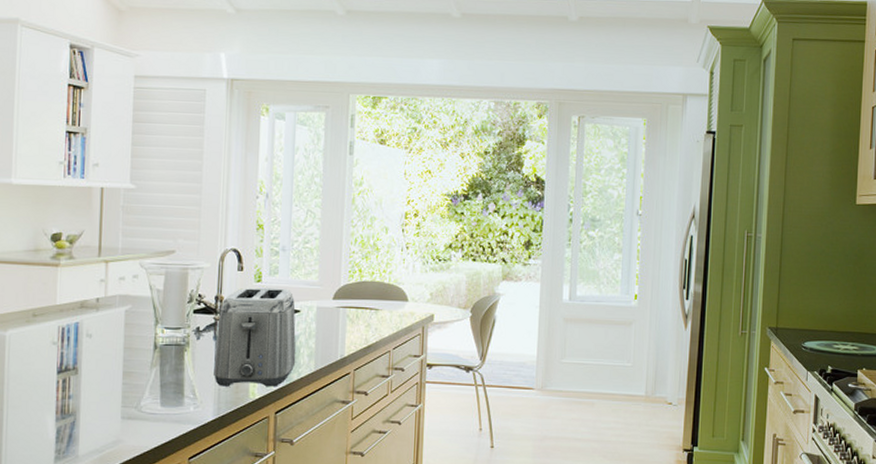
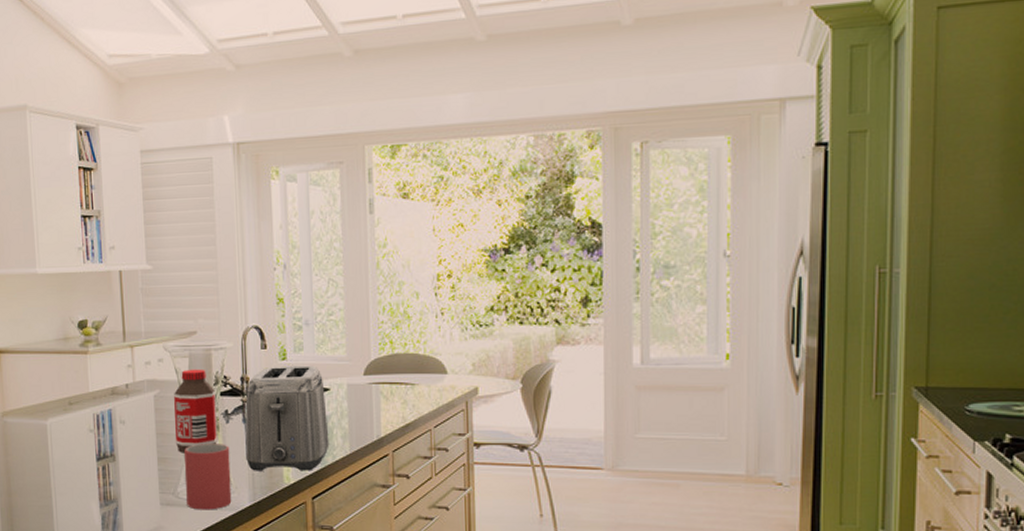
bottle: none [144,286,189,368] -> present [174,369,217,453]
mug: none [149,359,198,424] -> present [184,444,232,510]

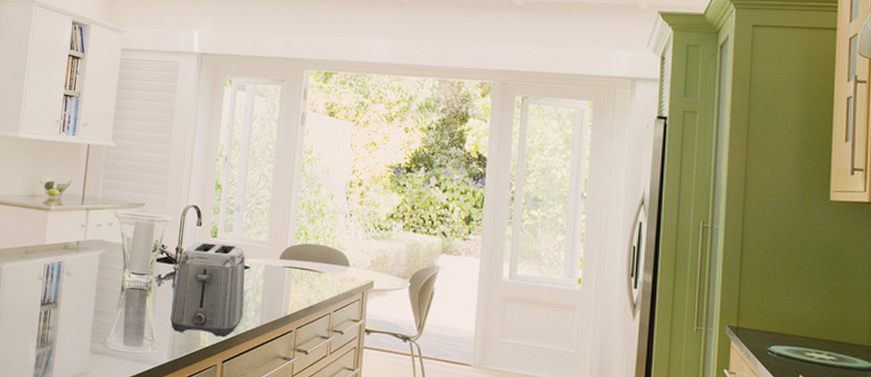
bottle: present [174,369,217,453] -> none [112,235,153,308]
mug: present [184,444,232,510] -> none [113,301,158,362]

